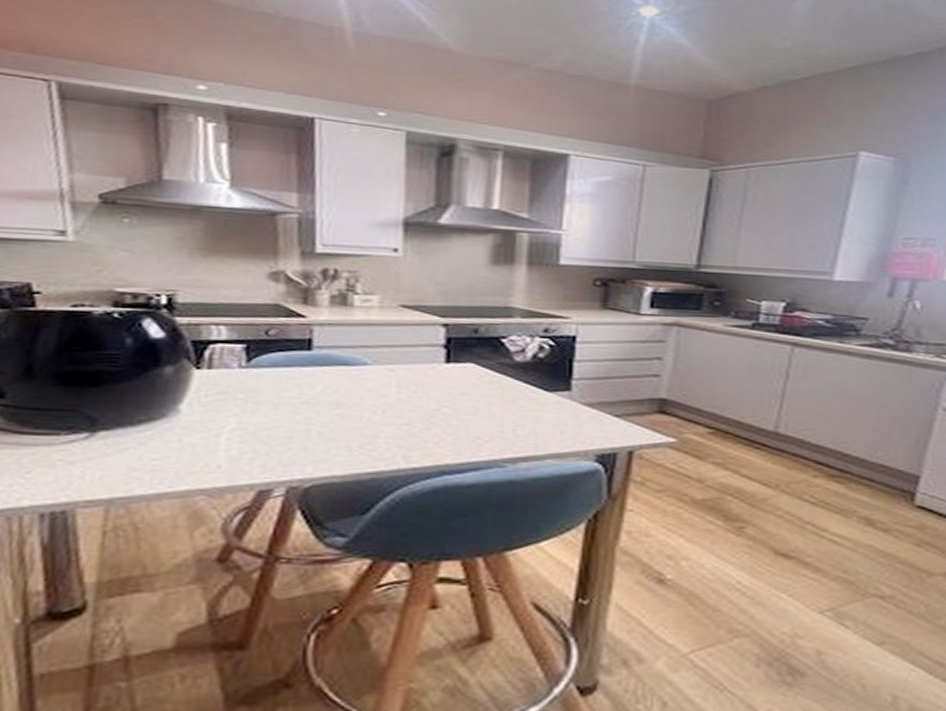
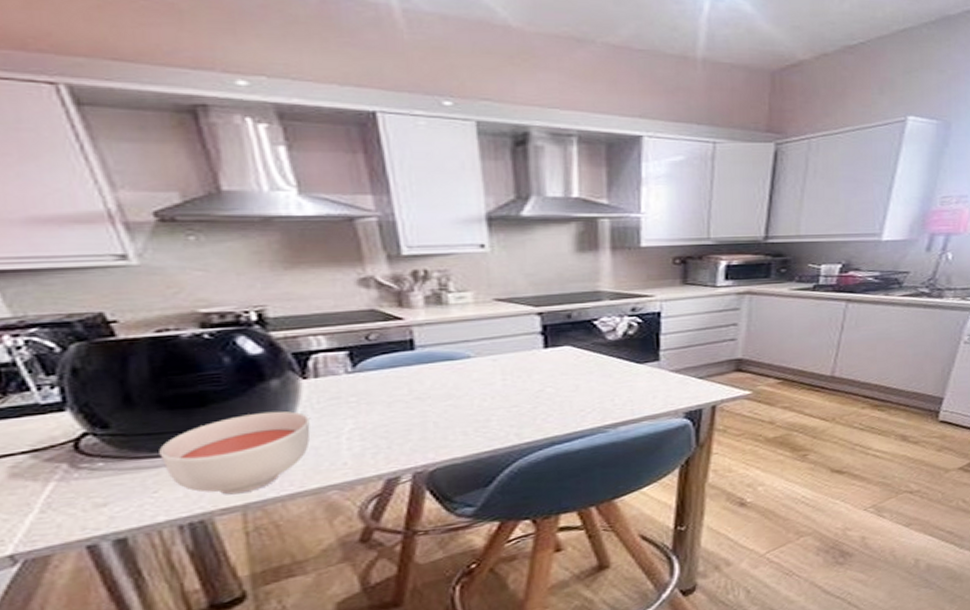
bowl: none [42,399,194,486] -> present [159,411,310,495]

